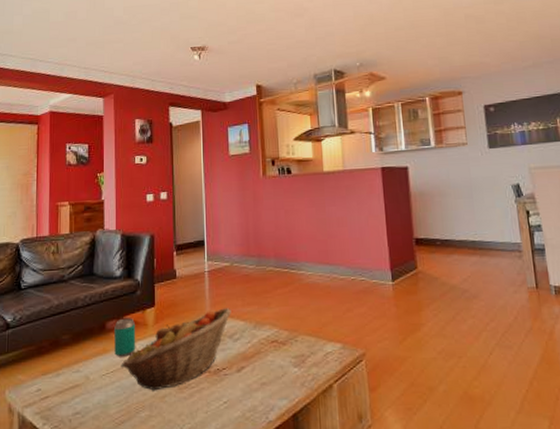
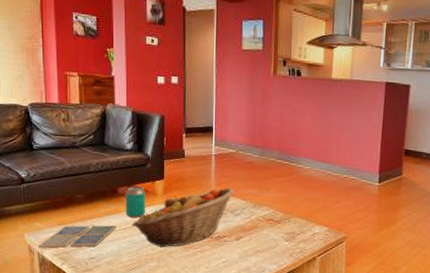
drink coaster: none [19,369,104,406] -> present [38,225,116,248]

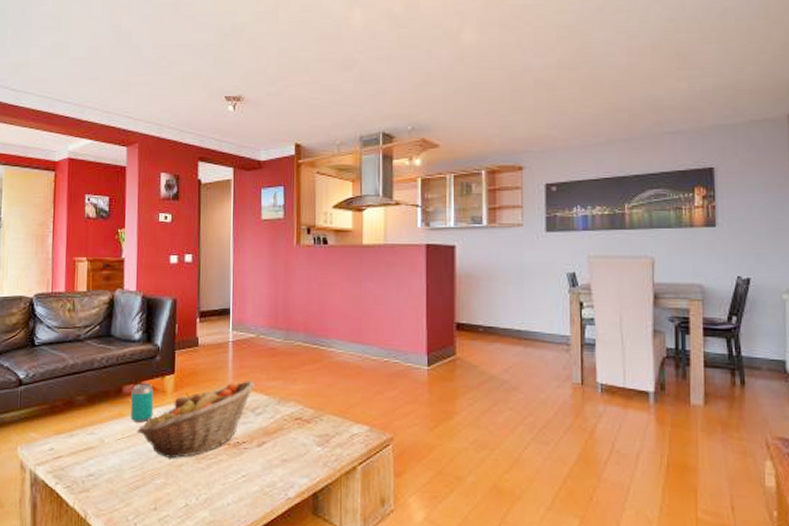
drink coaster: present [38,225,116,248] -> none [31,432,119,464]

